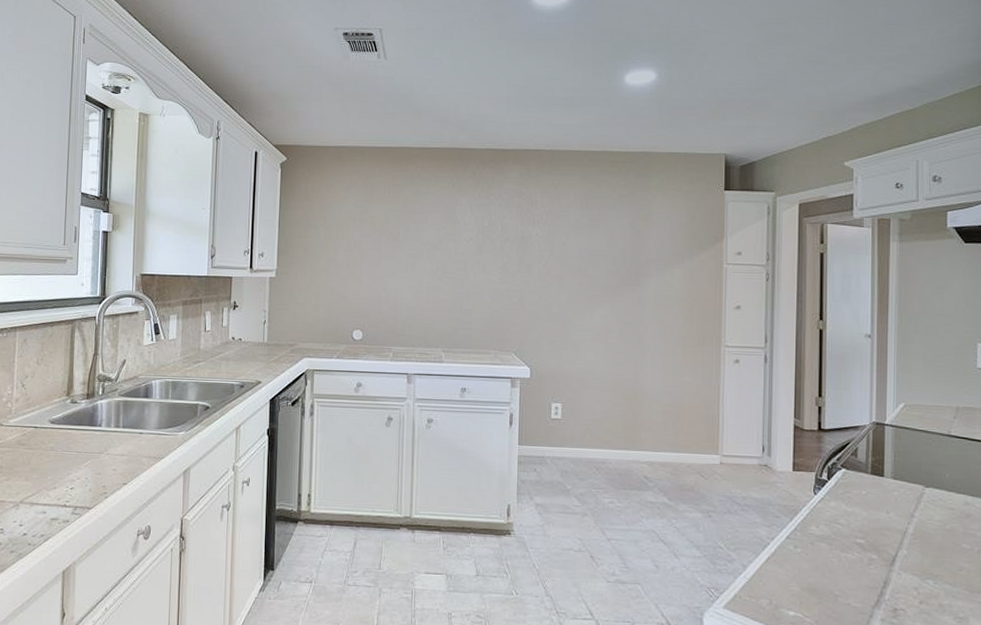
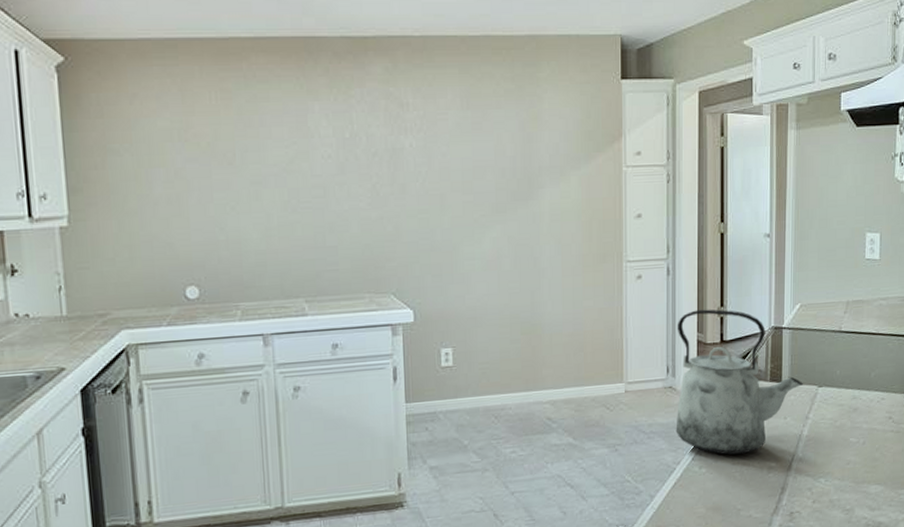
kettle: none [770,397,909,541] -> present [676,309,804,455]

